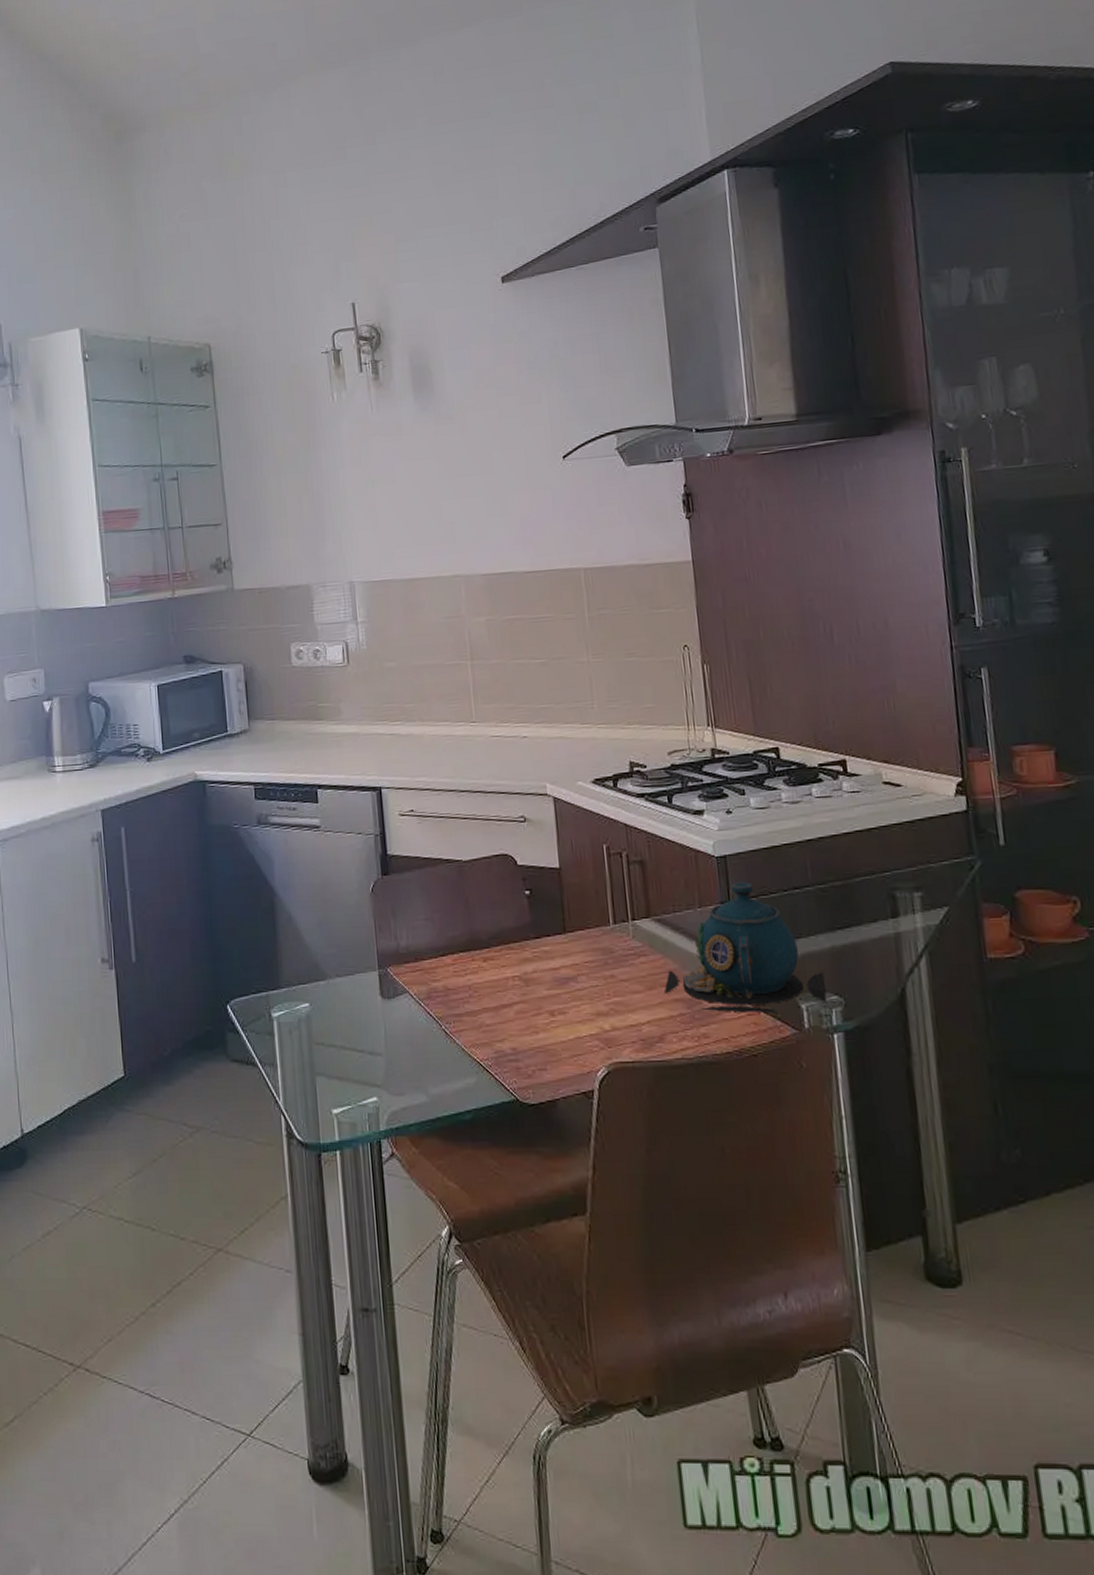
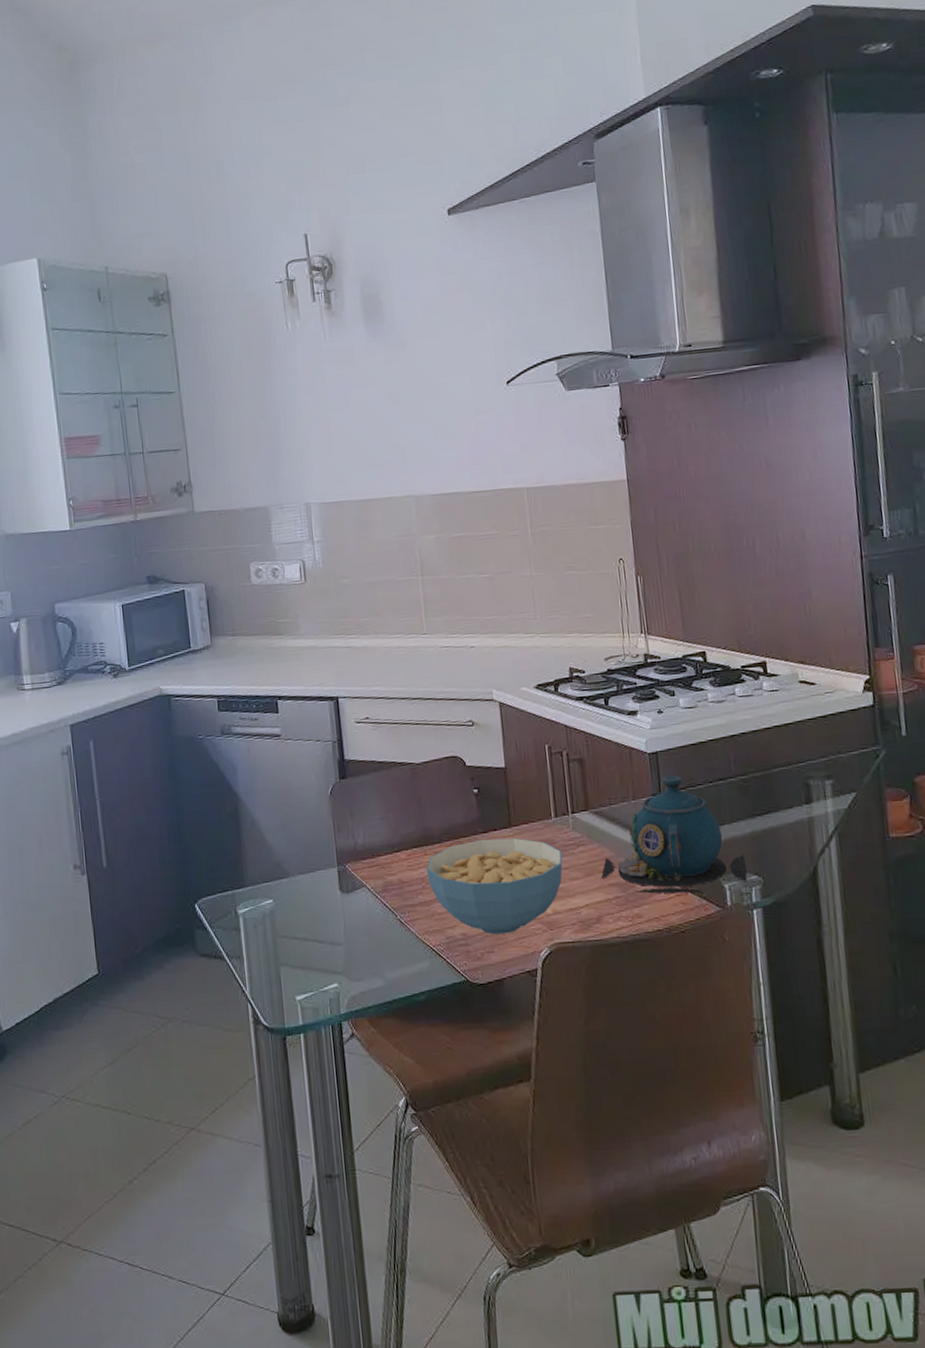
cereal bowl: none [473,945,622,1051] -> present [426,837,563,935]

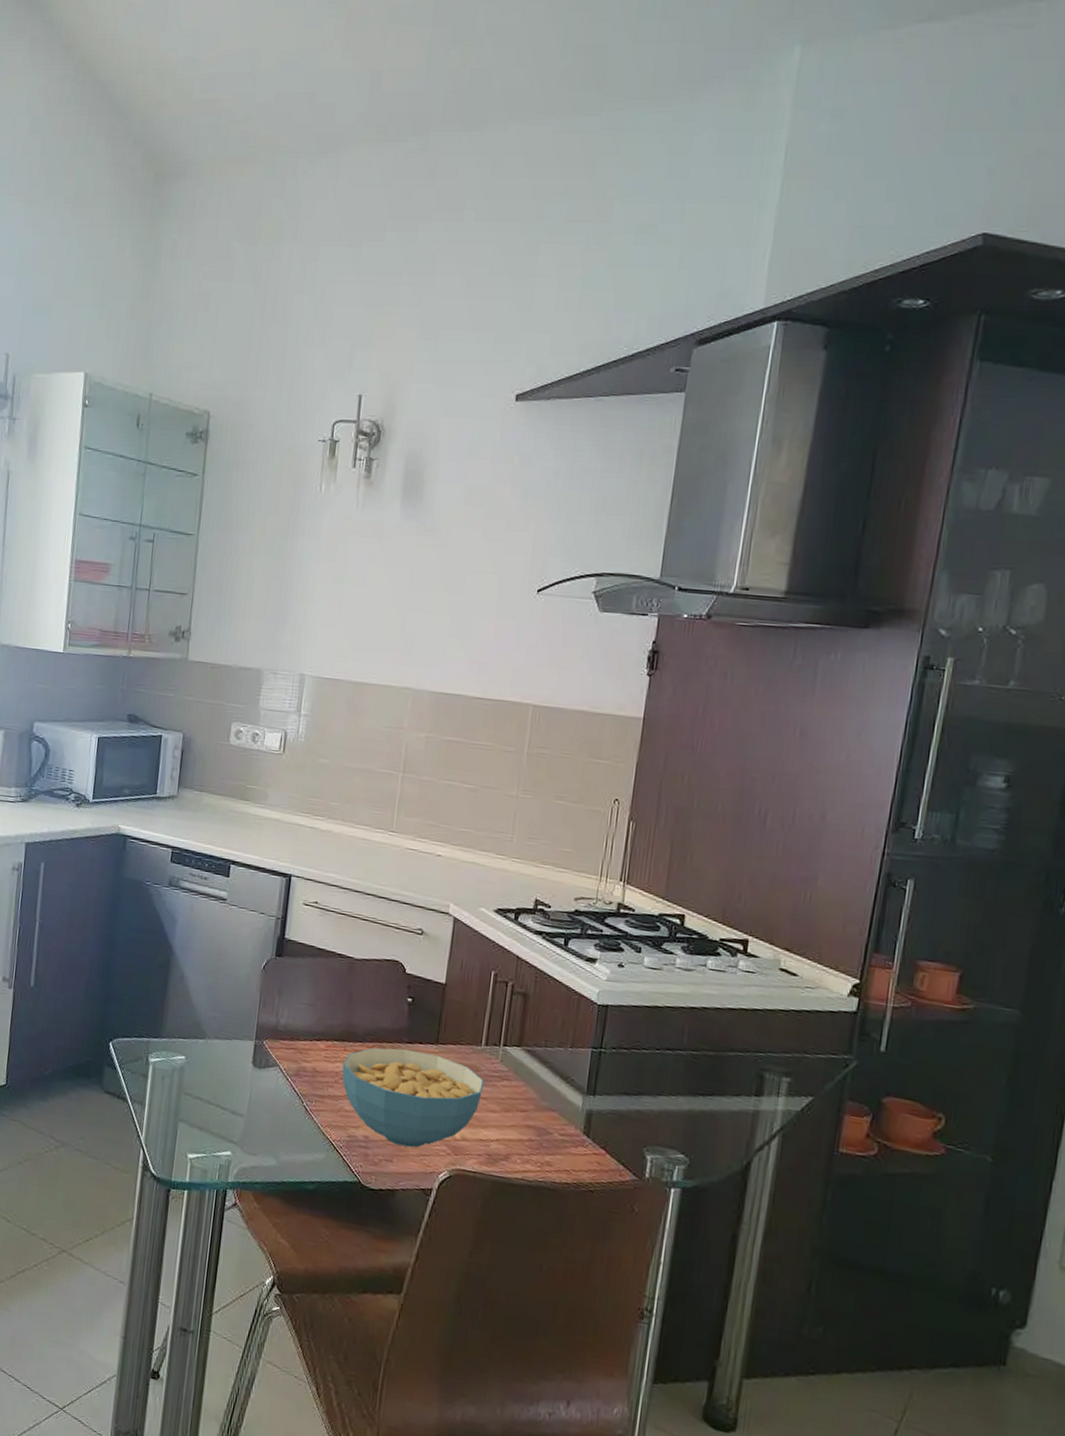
teapot: present [601,775,748,894] -> none [518,1031,676,1158]

